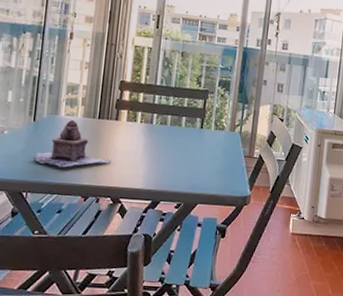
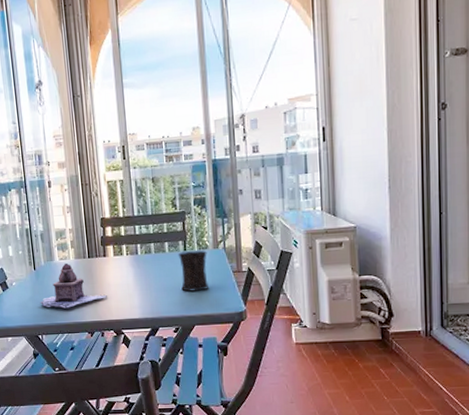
mug: none [191,129,223,170] -> present [178,249,210,292]

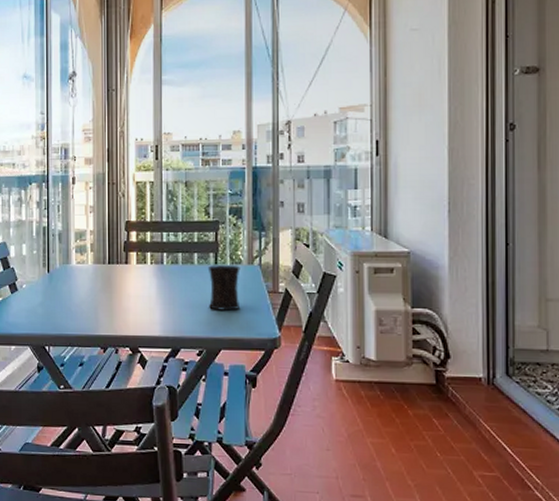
teapot: present [40,263,107,309] -> none [50,268,125,320]

